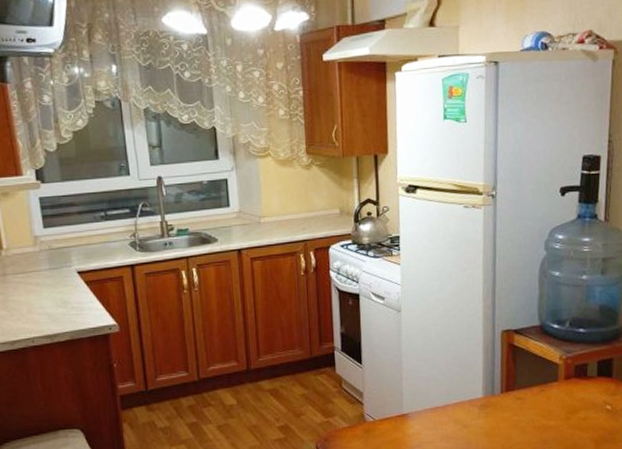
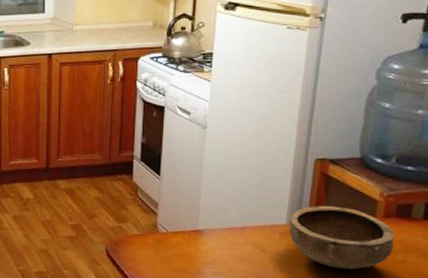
bowl: none [484,374,576,433] -> present [288,205,395,270]

